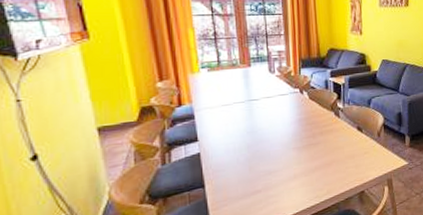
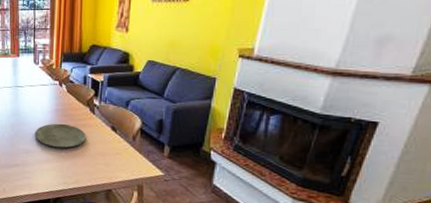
plate: none [277,132,334,161] -> present [35,123,86,148]

